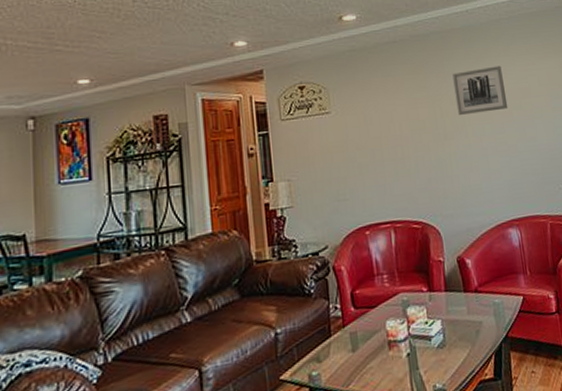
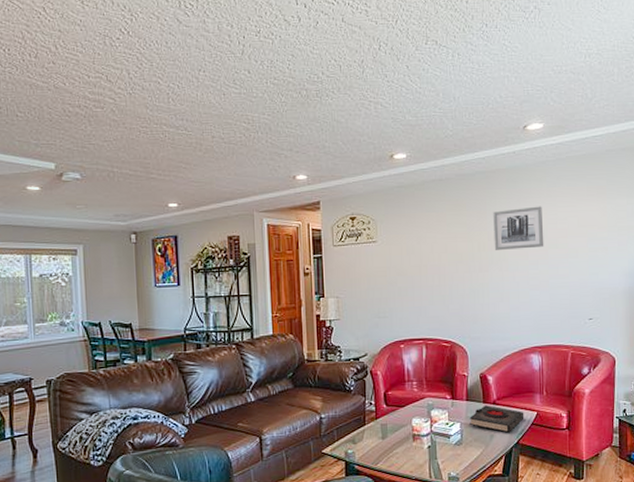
book: none [451,294,510,326] -> present [469,405,524,433]

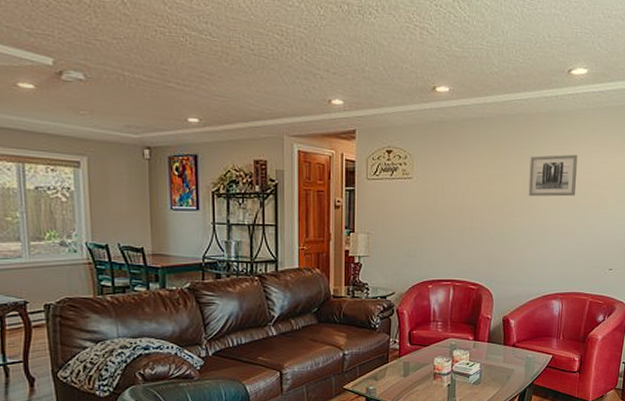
book: present [469,405,524,433] -> none [489,347,541,374]

